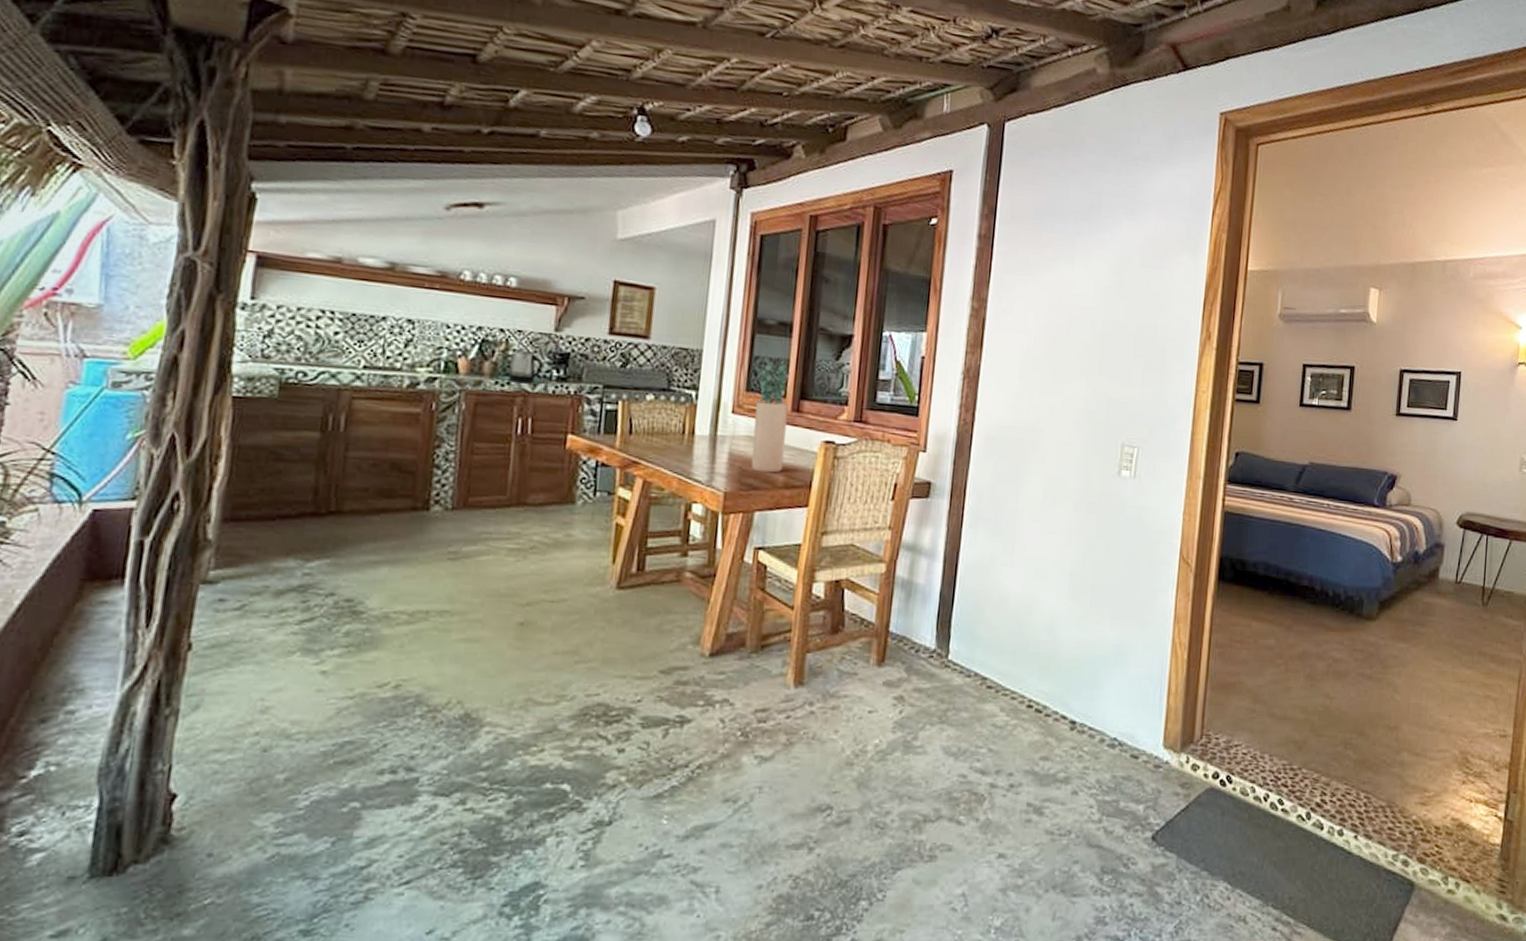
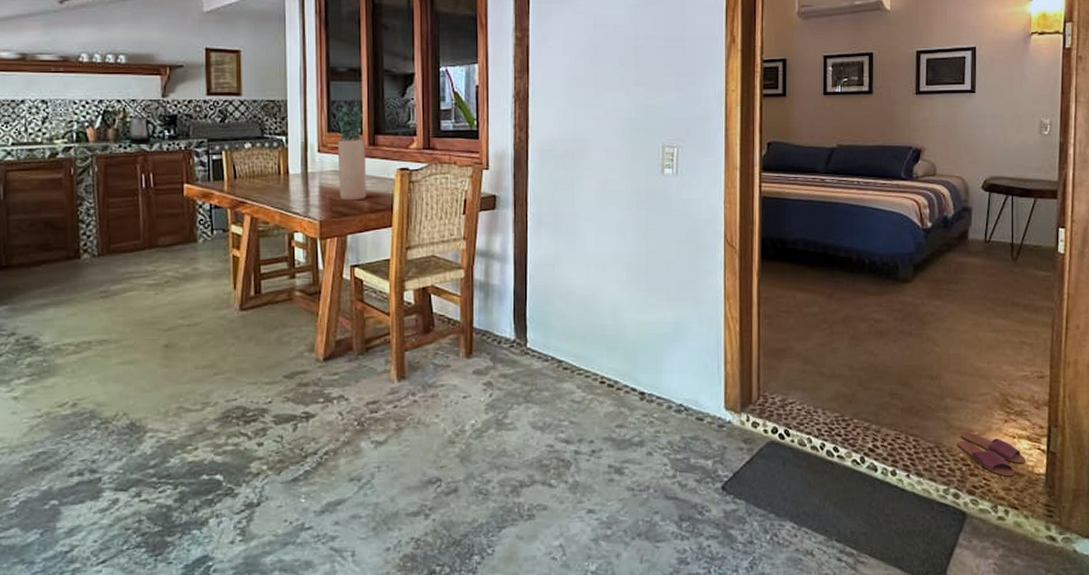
slippers: none [1411,792,1481,845] -> present [958,432,1025,477]

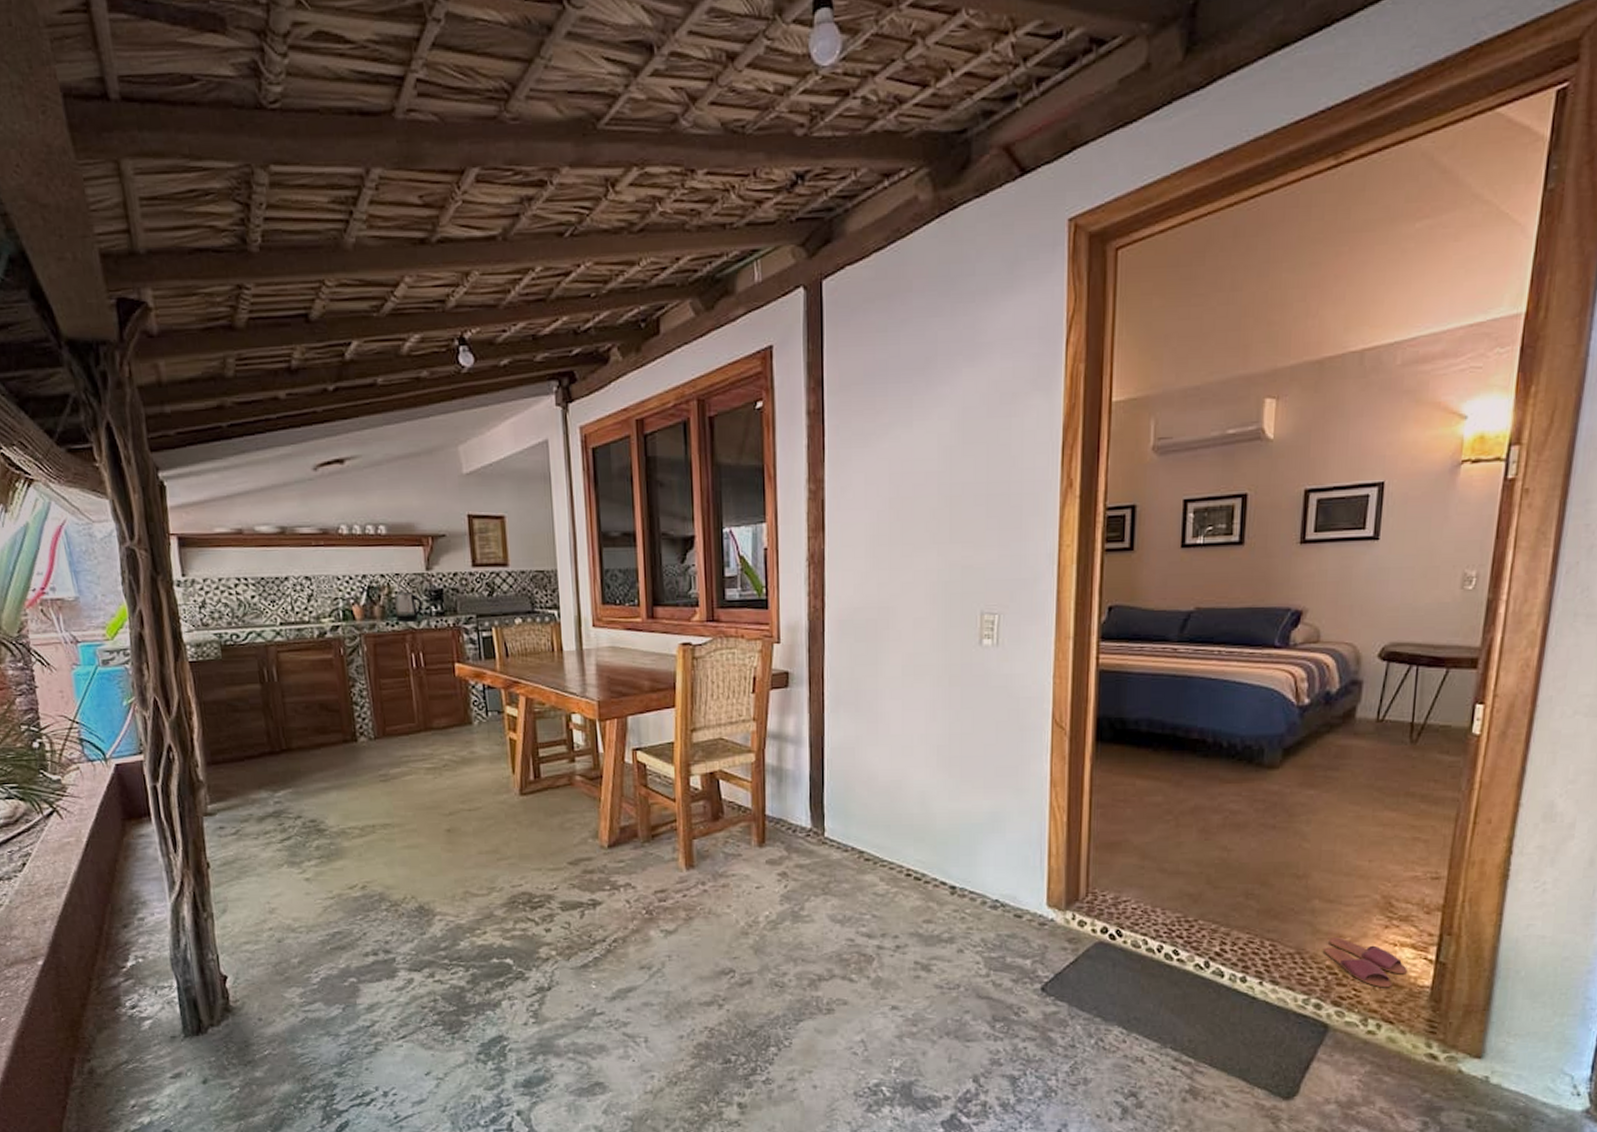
vase: present [337,97,367,201] -> none [613,565,647,680]

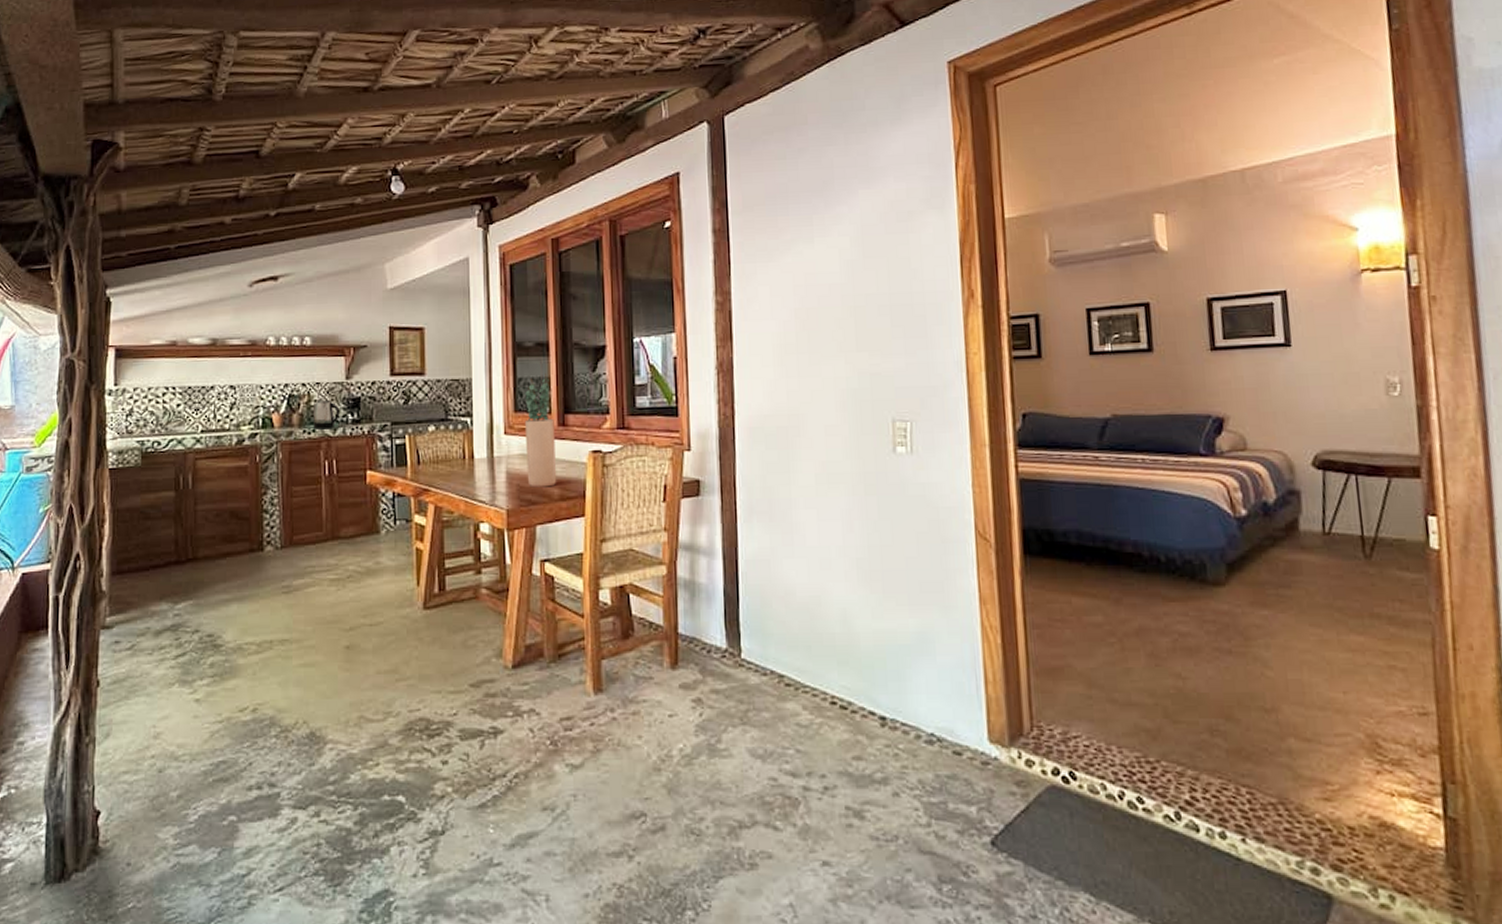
vase: none [613,565,647,680] -> present [524,373,557,488]
slippers: present [1324,937,1407,988] -> none [1310,785,1413,849]

